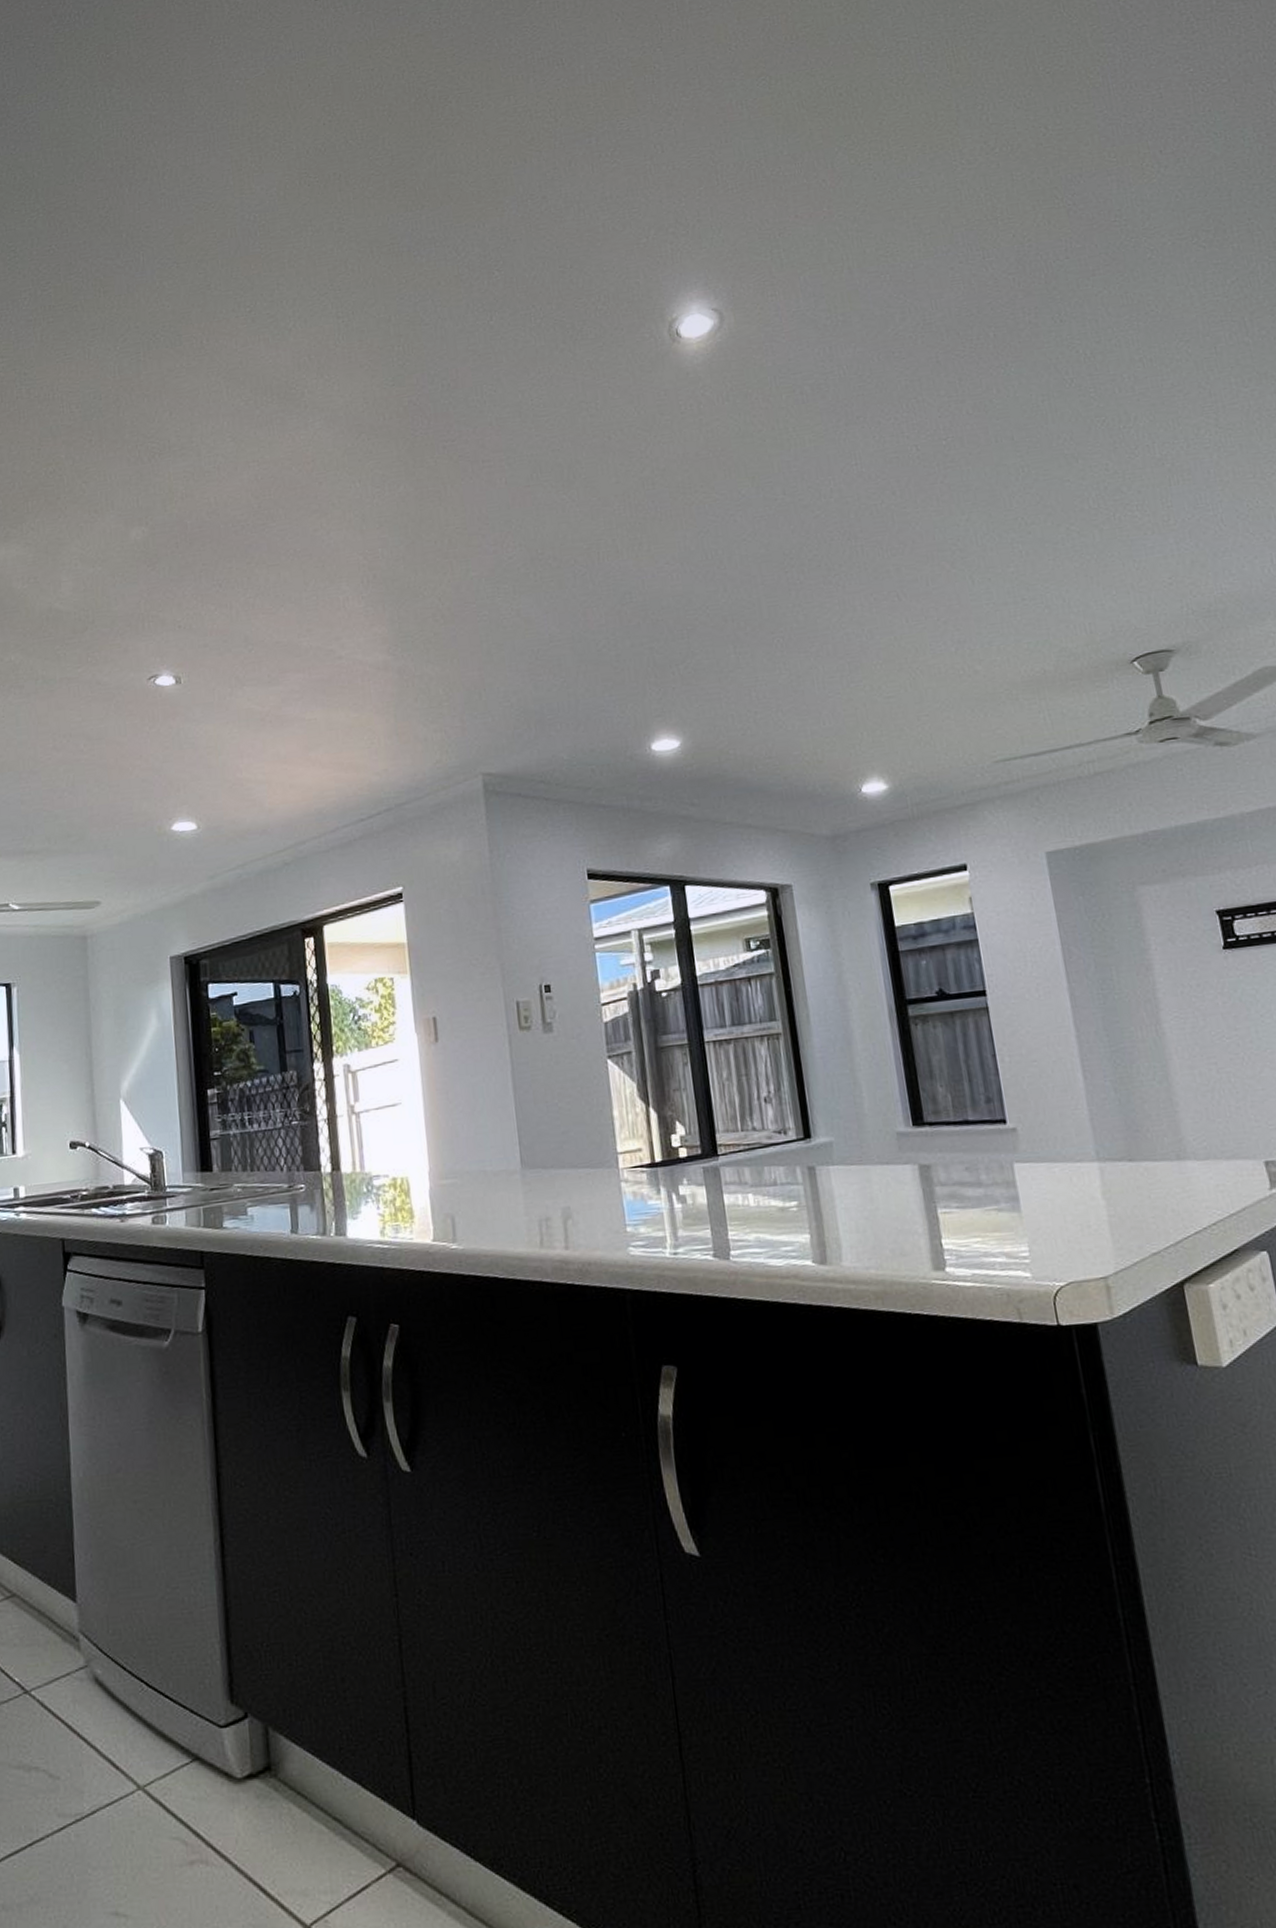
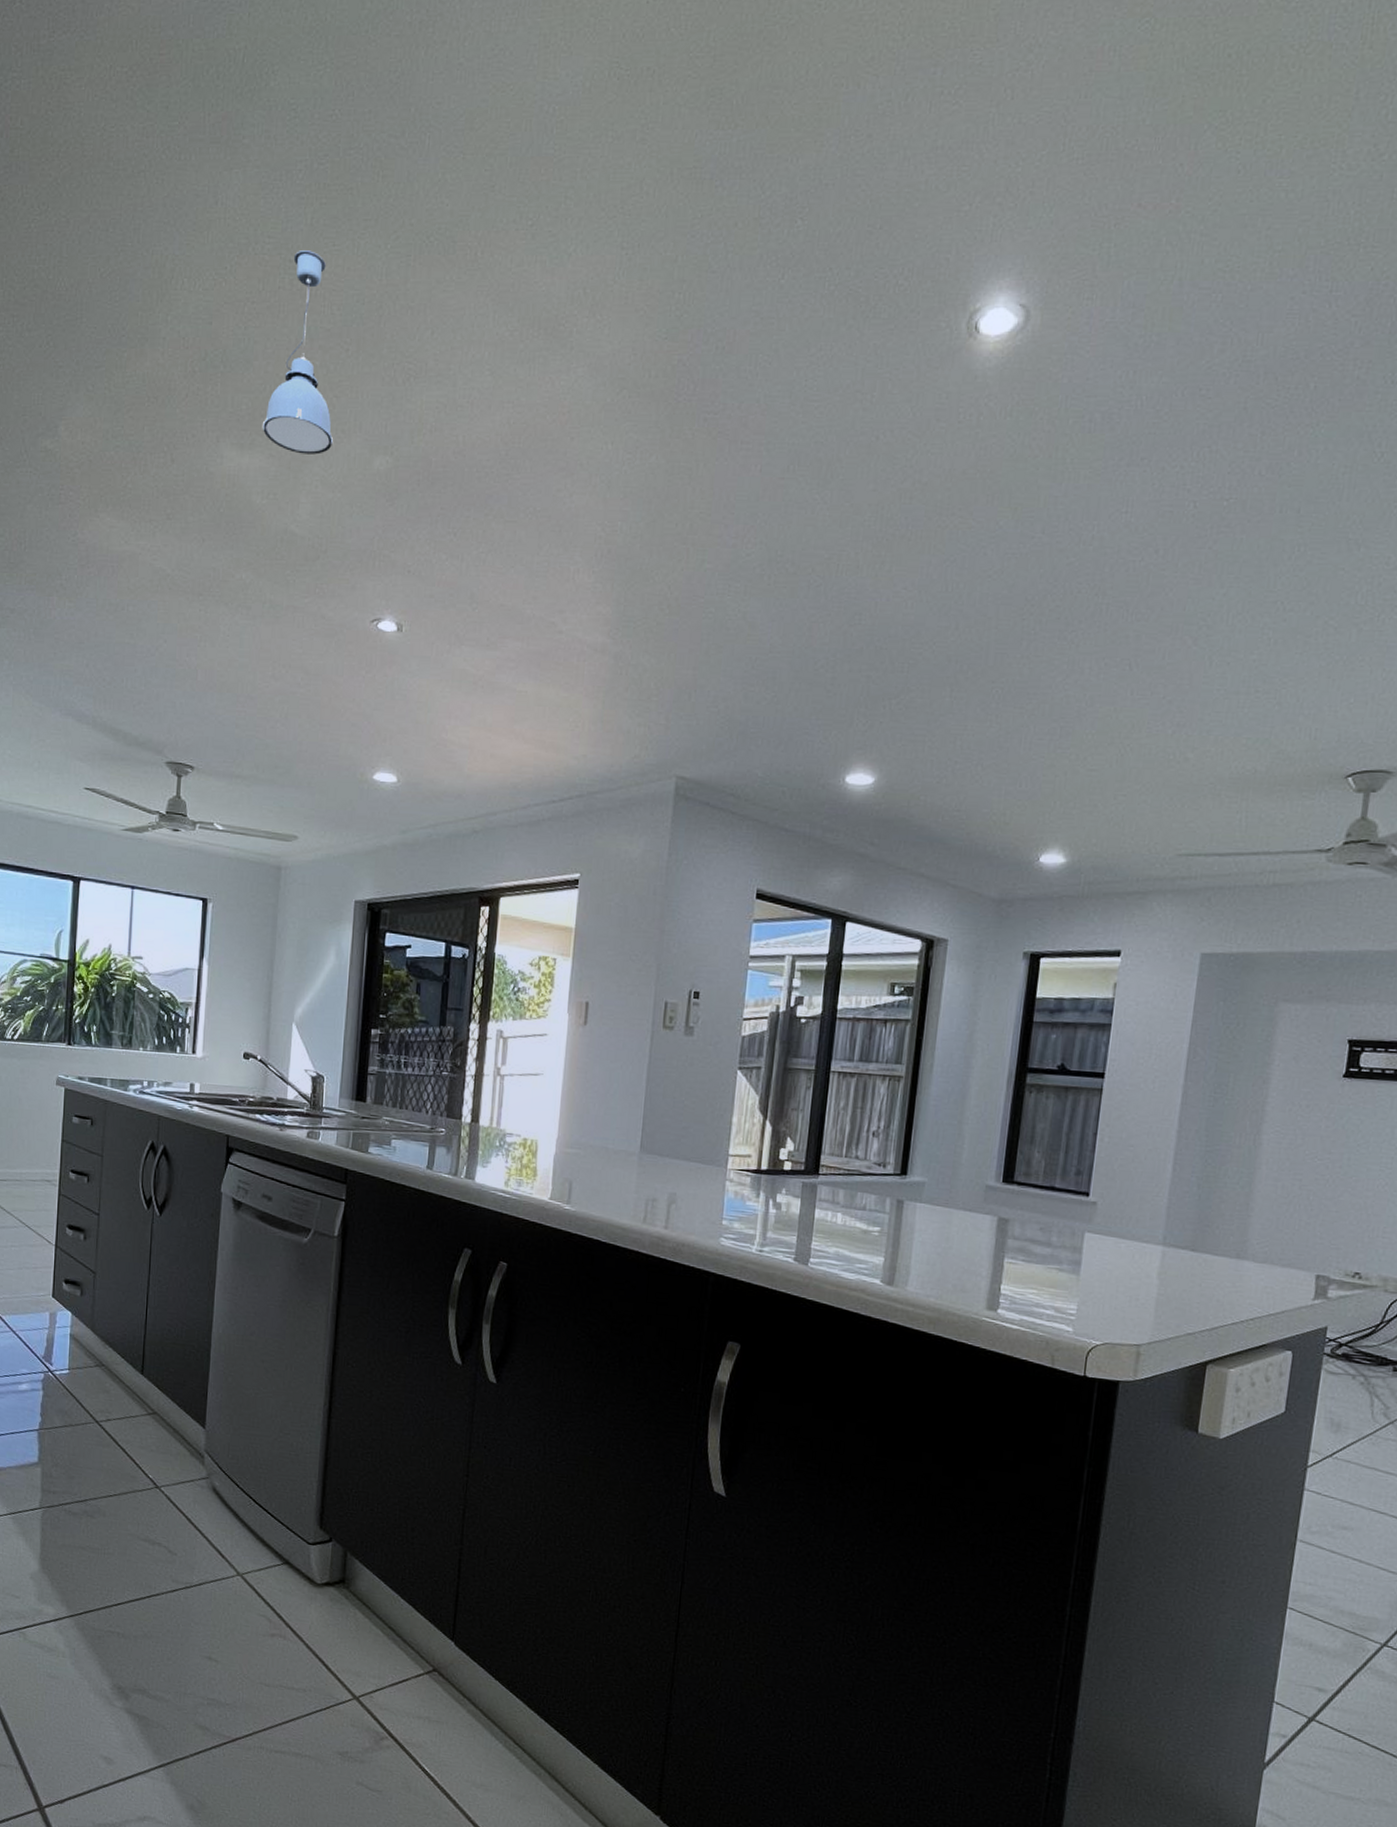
pendant light: none [15,362,88,538] -> present [262,251,334,455]

